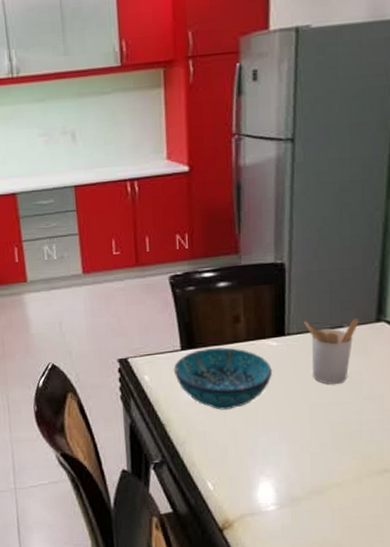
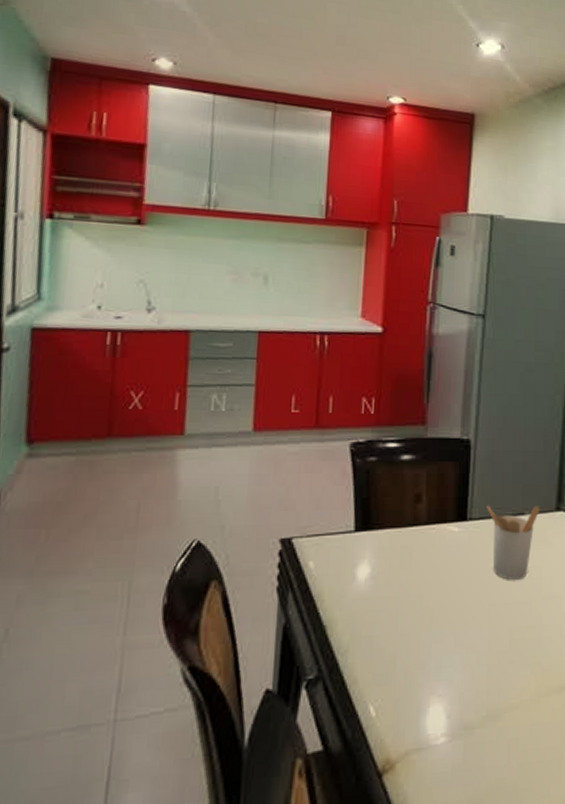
bowl: present [173,347,272,410] -> none [343,531,451,609]

